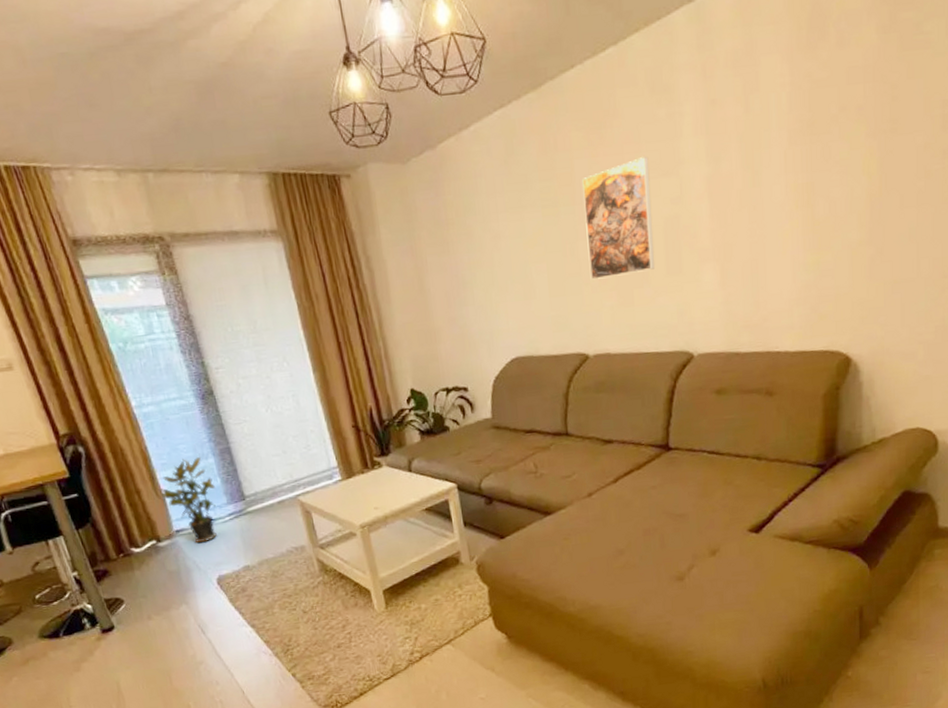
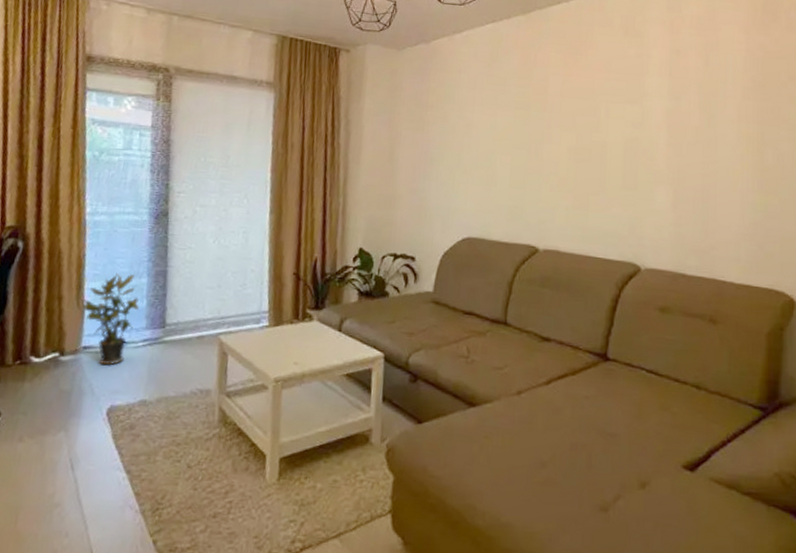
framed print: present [582,157,654,280] -> none [550,84,616,182]

